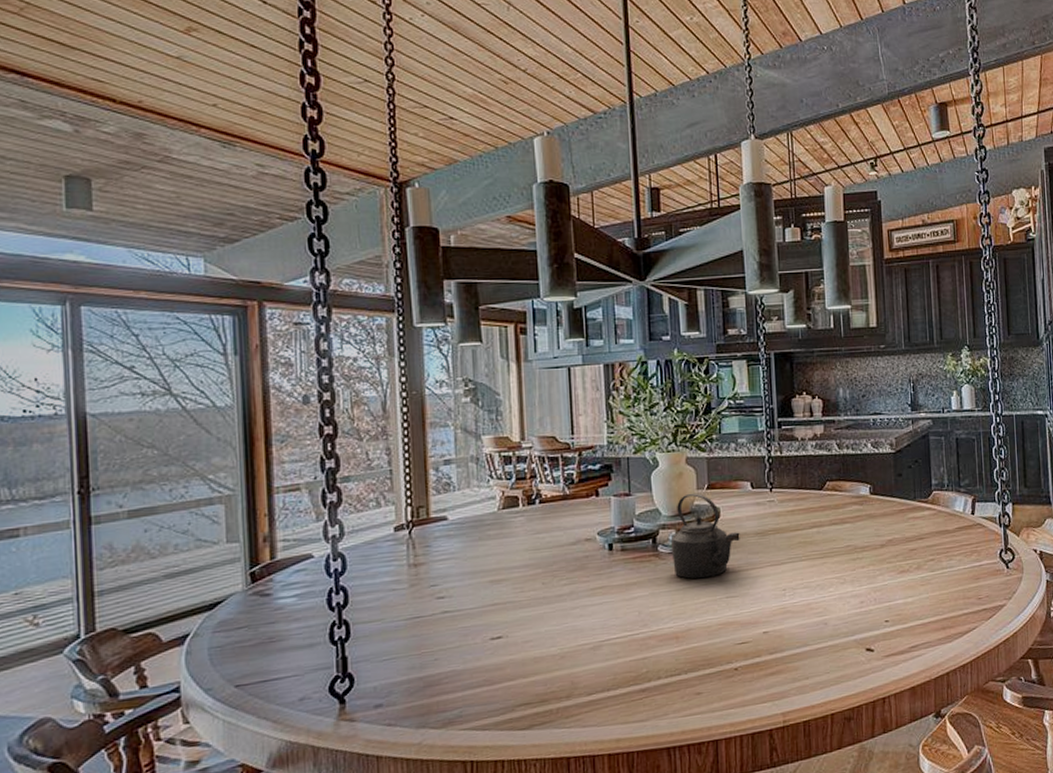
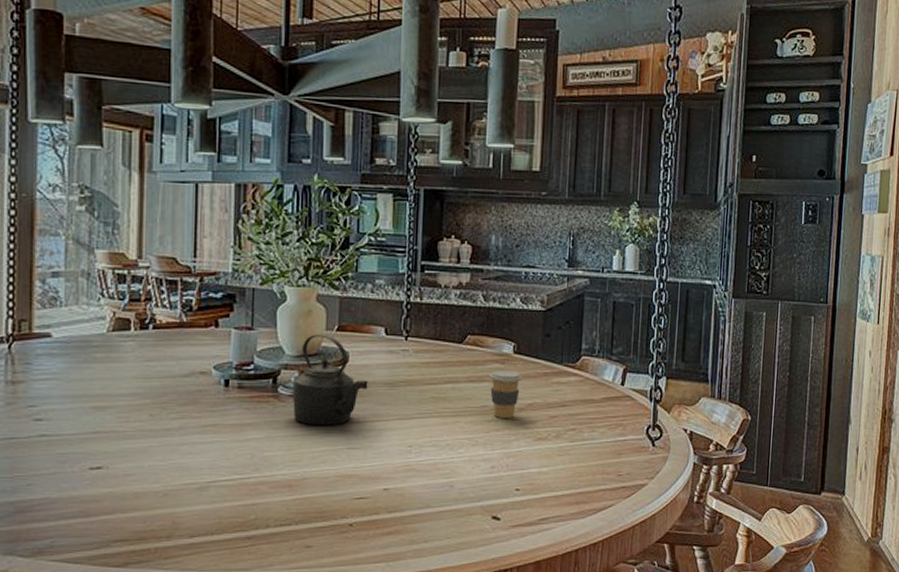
coffee cup: none [850,510,880,556] -> present [489,370,522,419]

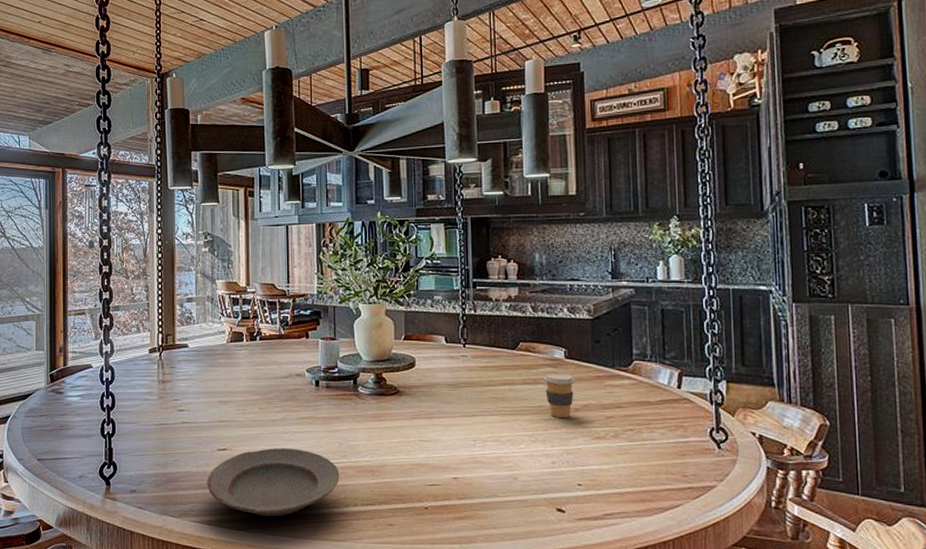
plate: none [73,463,250,548] -> present [207,448,340,517]
kettle: present [292,333,368,426] -> none [369,342,434,421]

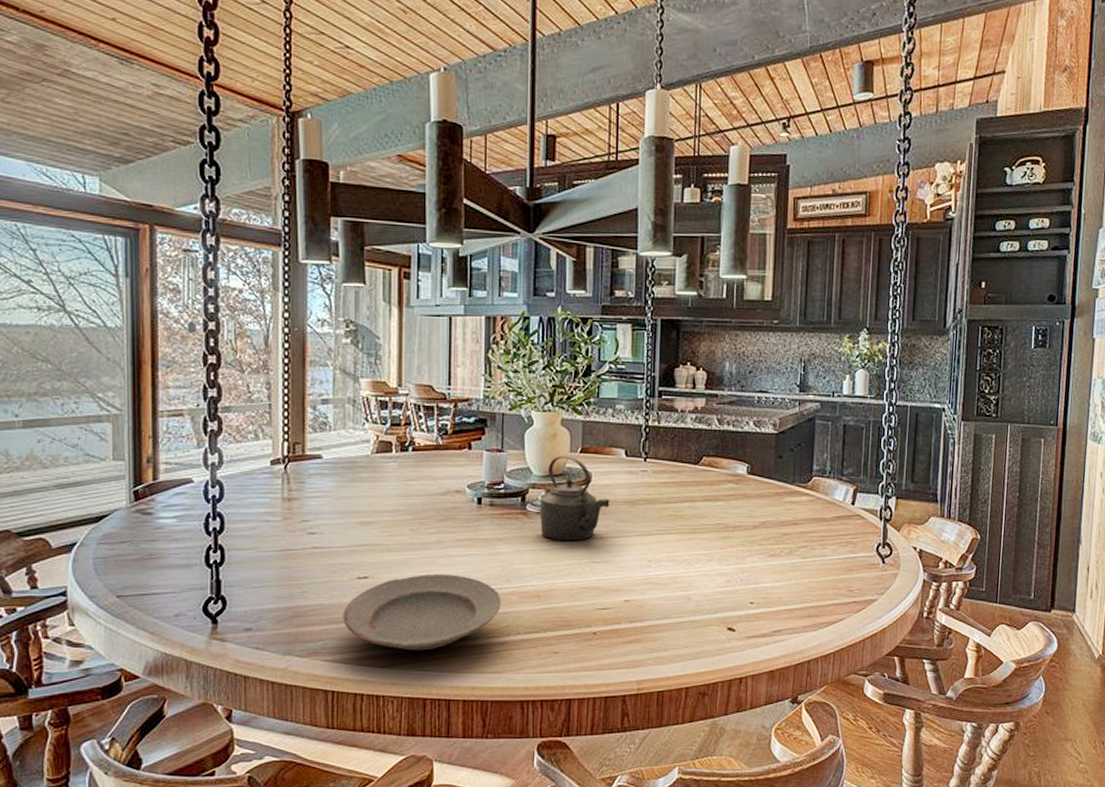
kettle: none [369,342,434,421] -> present [539,455,610,541]
coffee cup: present [543,374,575,419] -> none [724,490,755,536]

